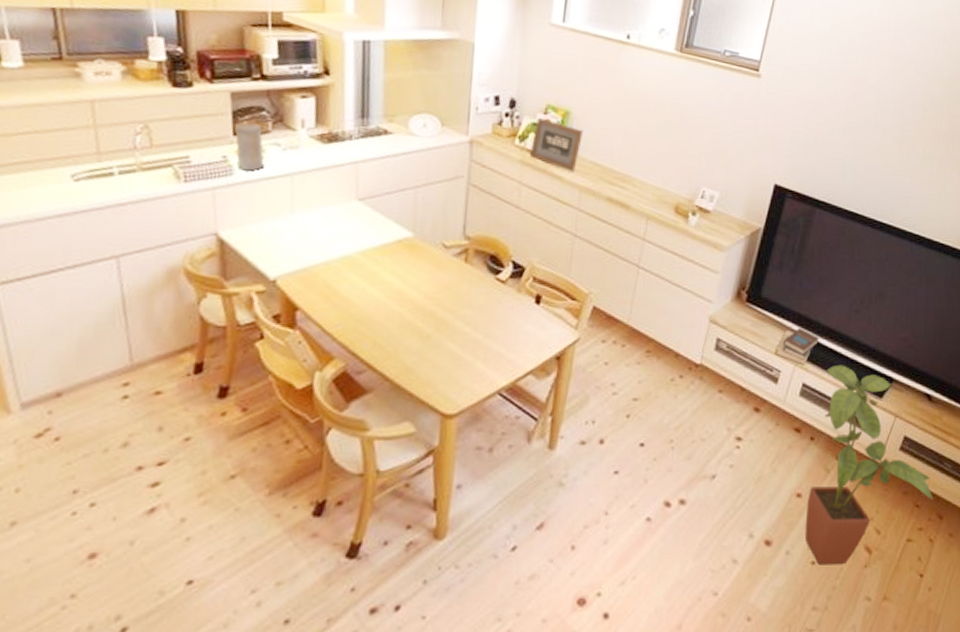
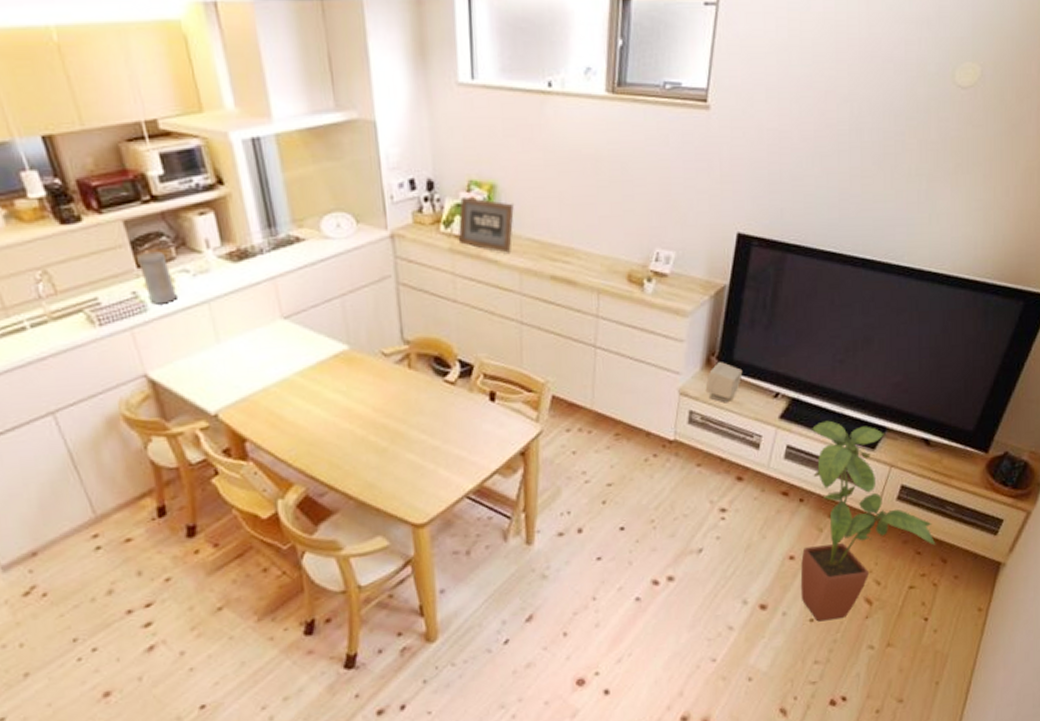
speaker: none [733,295,769,336] -> present [705,361,743,403]
books: present [775,328,819,366] -> none [754,388,801,427]

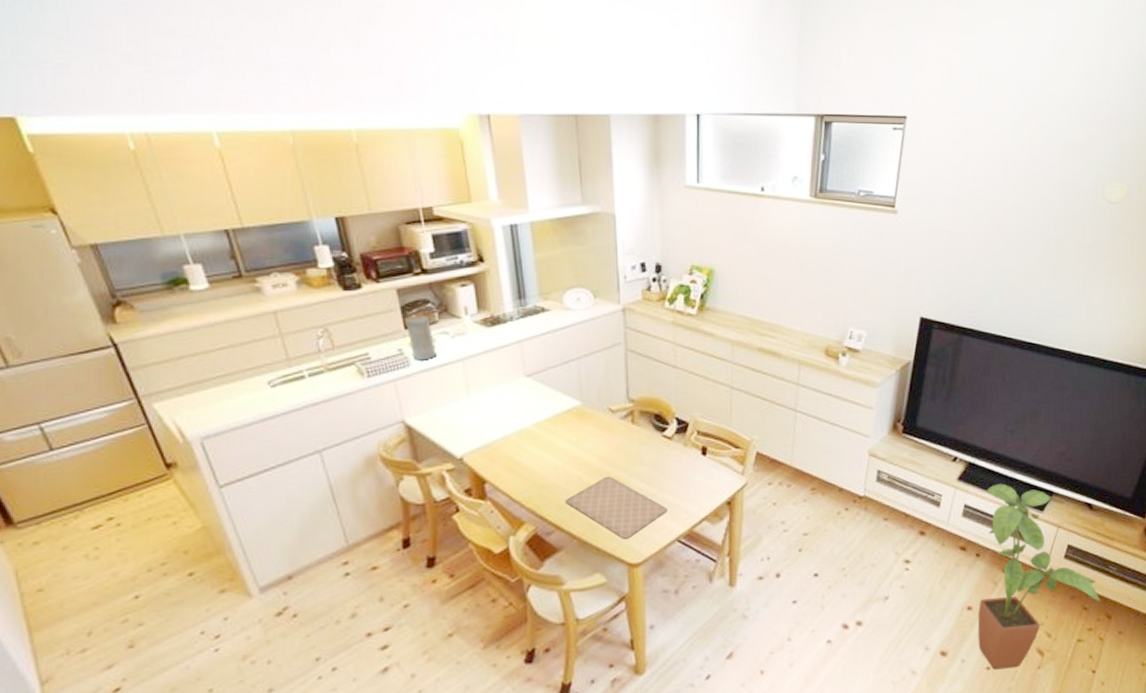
placemat: none [338,428,454,498] -> present [566,476,668,539]
picture frame: present [459,196,514,253] -> none [681,278,729,327]
speaker: present [705,361,743,403] -> none [892,427,925,465]

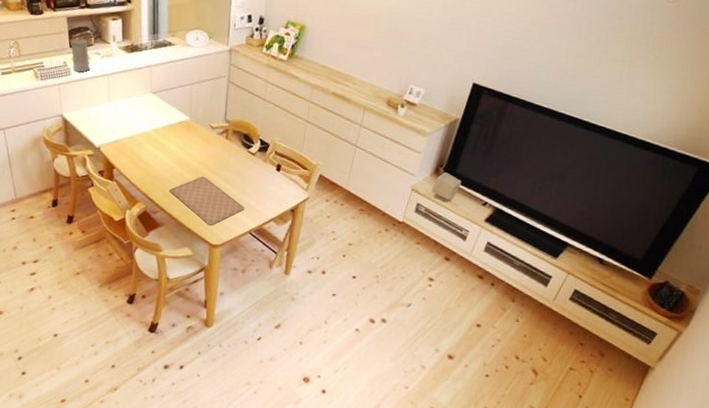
speaker: none [892,427,925,465] -> present [431,171,462,203]
house plant: present [977,483,1101,670] -> none [481,229,597,380]

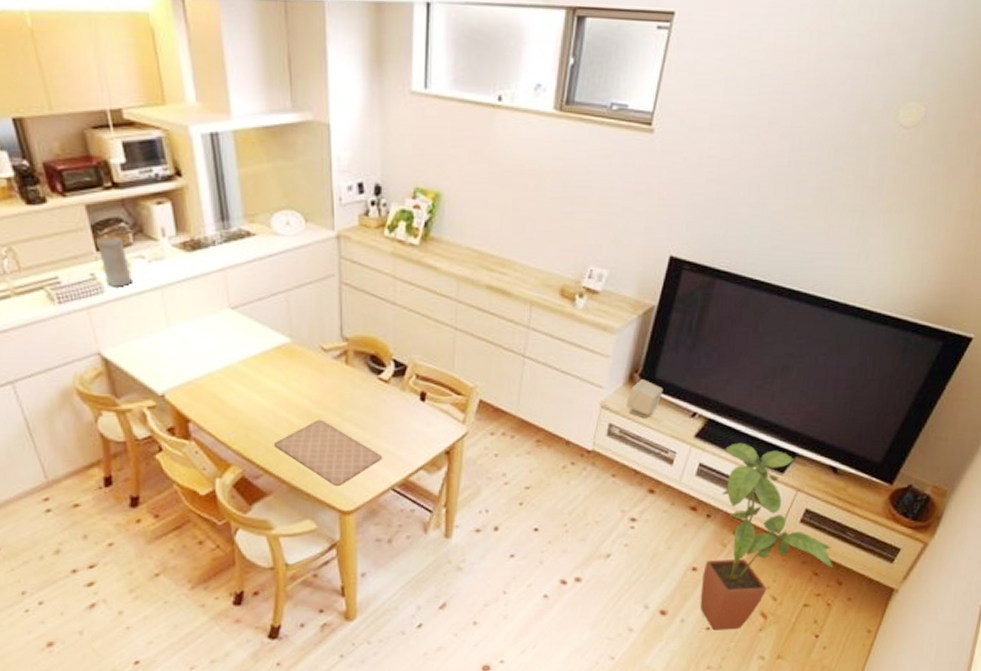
house plant: none [481,229,597,380] -> present [700,442,834,631]

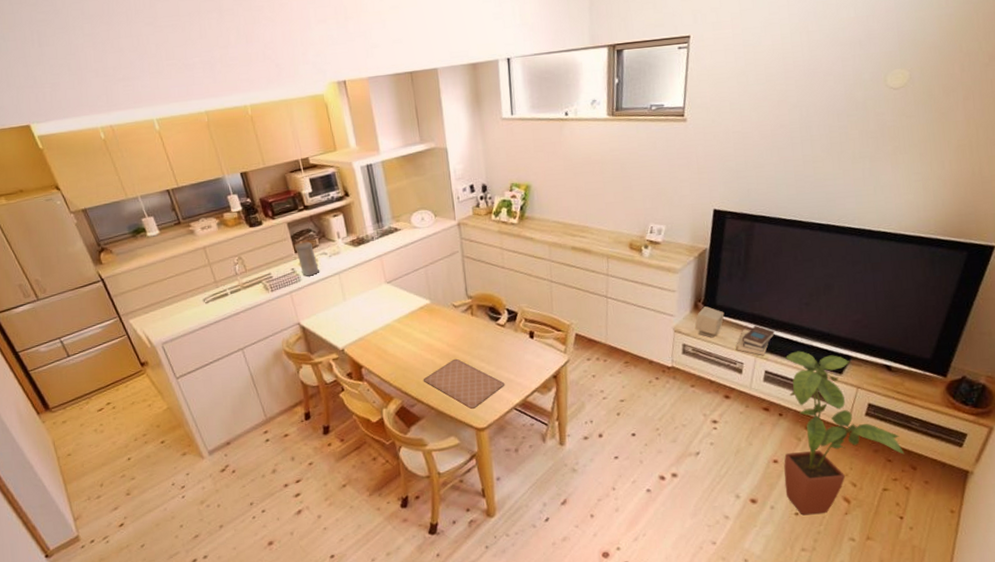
books: none [671,408,717,446] -> present [736,326,775,356]

